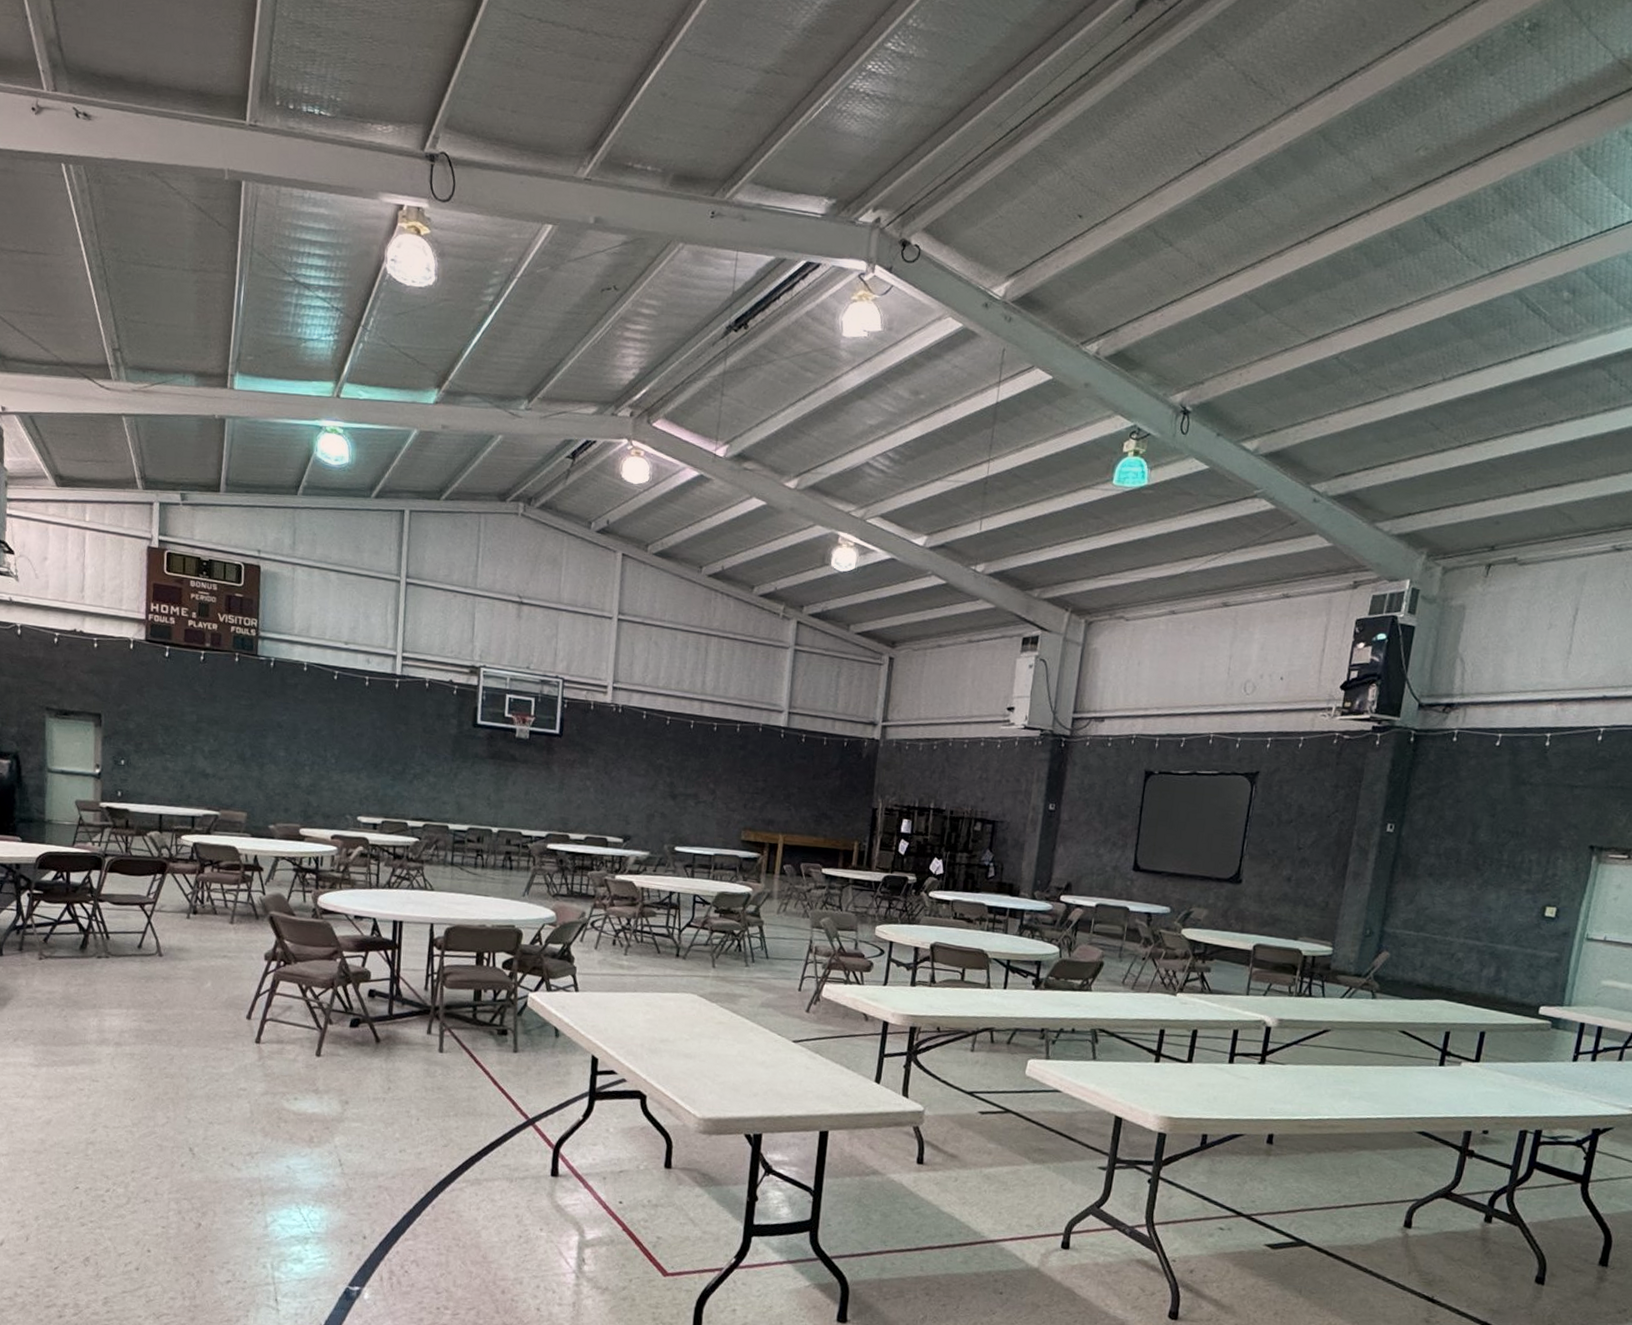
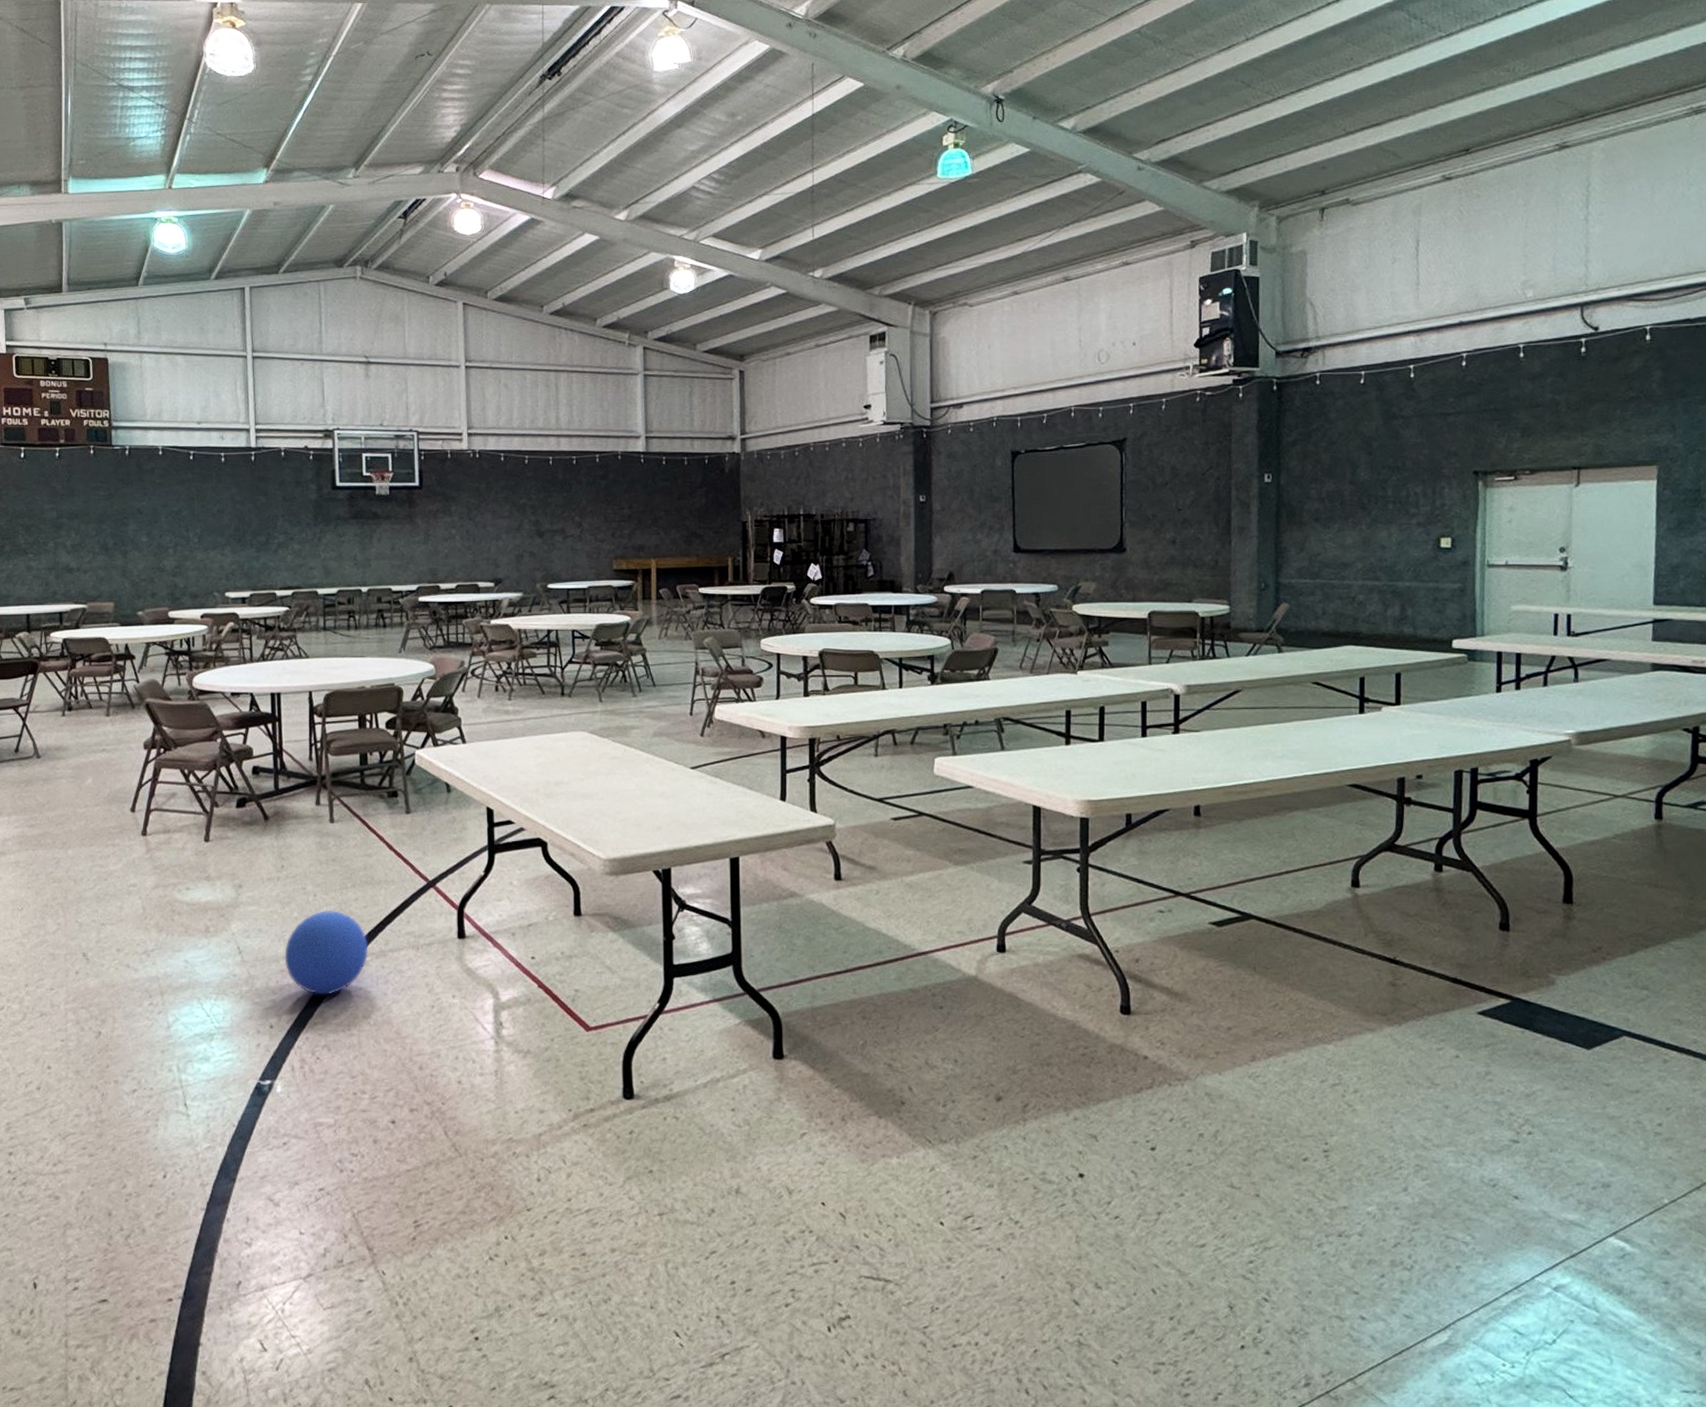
ball: none [382,1135,465,1214] -> present [284,911,369,995]

